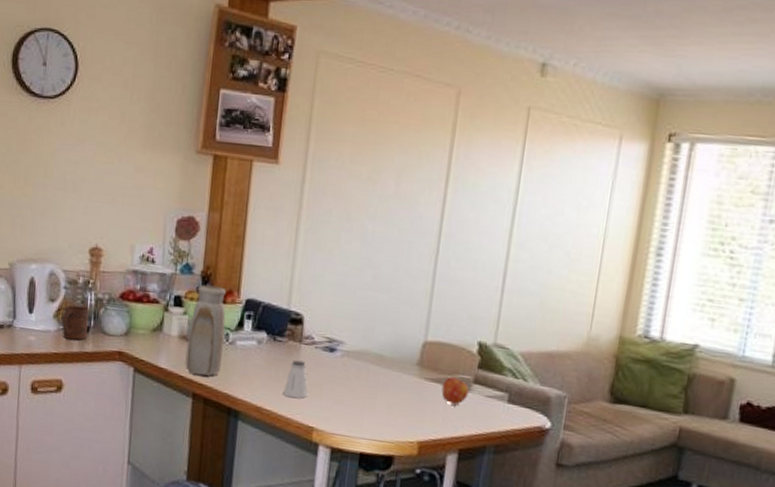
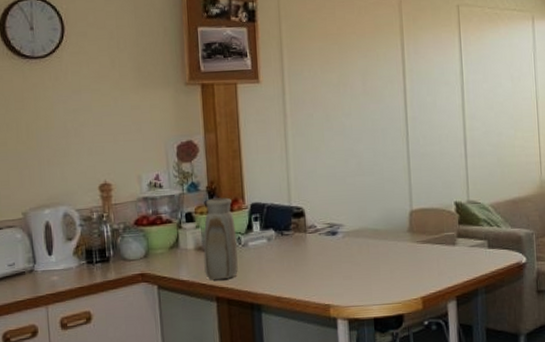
cup: present [62,305,89,340] -> none [82,239,108,272]
saltshaker: present [283,360,308,399] -> none [297,248,320,283]
apple: present [441,377,469,406] -> none [432,236,455,260]

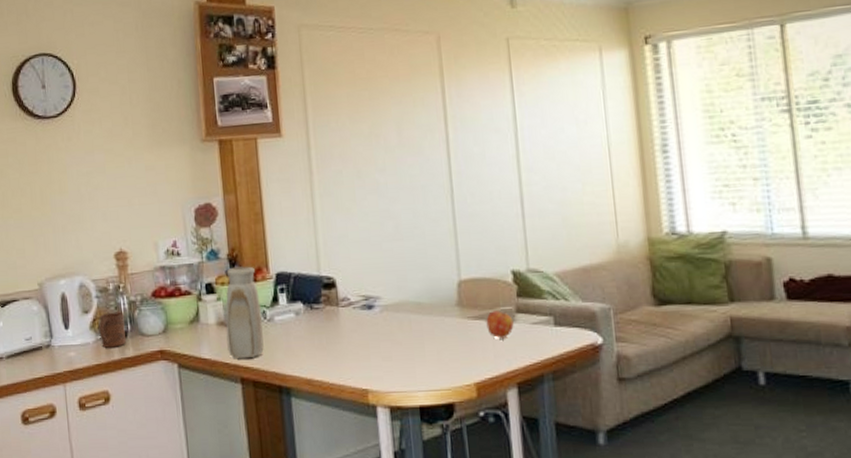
cup: none [82,239,108,272] -> present [98,312,126,348]
apple: none [432,236,455,260] -> present [486,311,514,339]

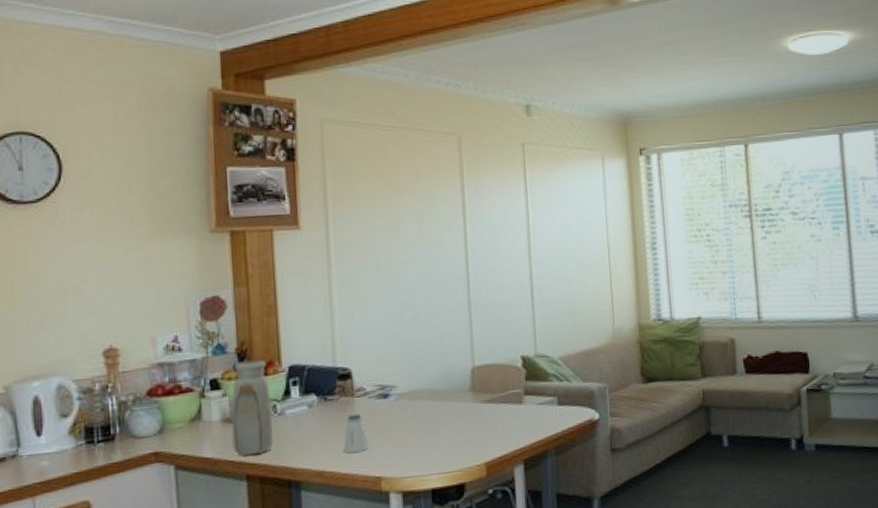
cup: present [98,312,126,348] -> none [80,413,113,454]
saltshaker: none [330,324,356,364] -> present [343,413,370,454]
apple: present [486,311,514,339] -> none [497,394,522,420]

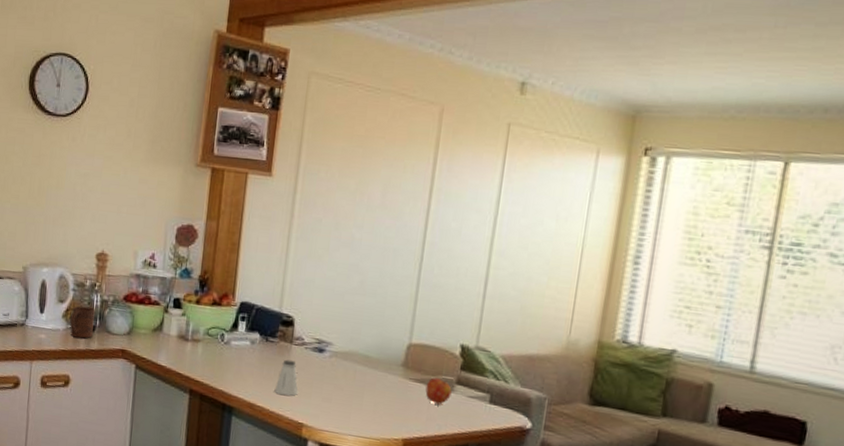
cup: none [80,413,113,454] -> present [70,305,95,339]
vase: present [231,360,274,455] -> none [183,288,222,374]
apple: none [497,394,522,420] -> present [425,377,452,405]

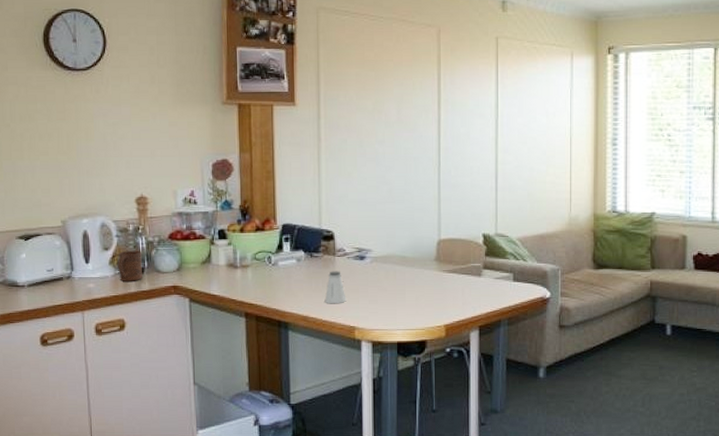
apple: present [425,377,452,405] -> none [458,266,480,290]

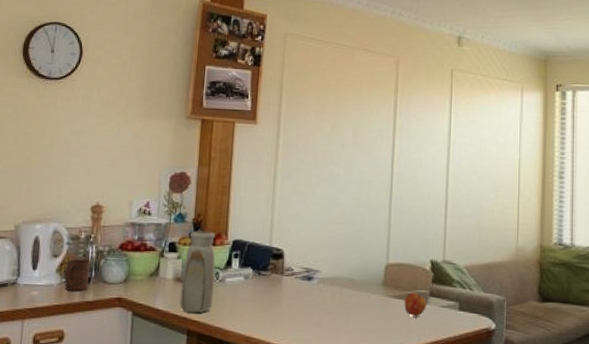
vase: none [234,217,268,296] -> present [180,231,216,312]
saltshaker: present [324,271,346,304] -> none [268,290,291,326]
apple: none [458,266,480,290] -> present [404,293,427,317]

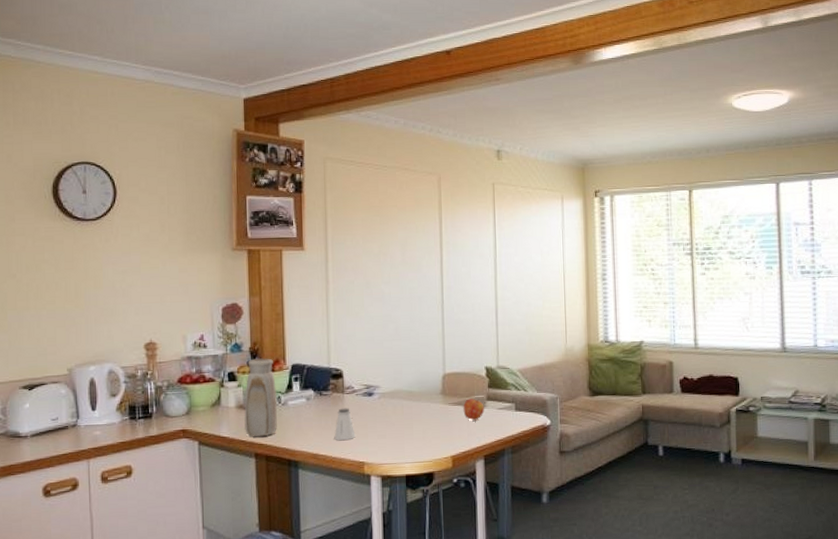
cup: present [64,258,90,291] -> none [125,395,150,427]
saltshaker: none [268,290,291,326] -> present [334,408,356,441]

